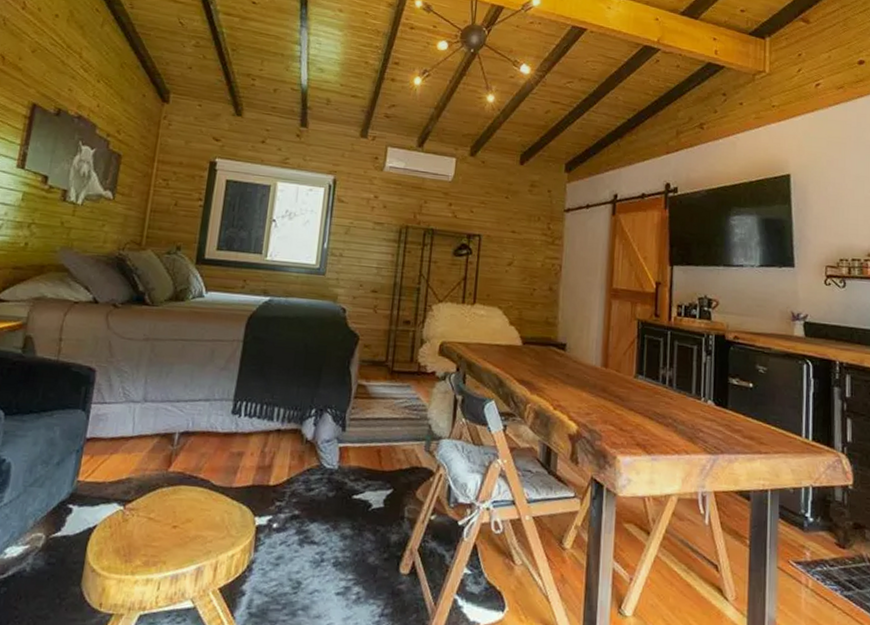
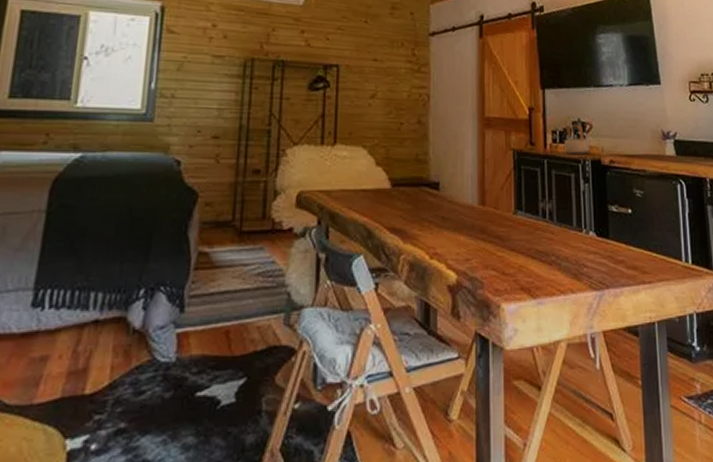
teapot: none [689,301,715,329] -> present [564,125,591,155]

